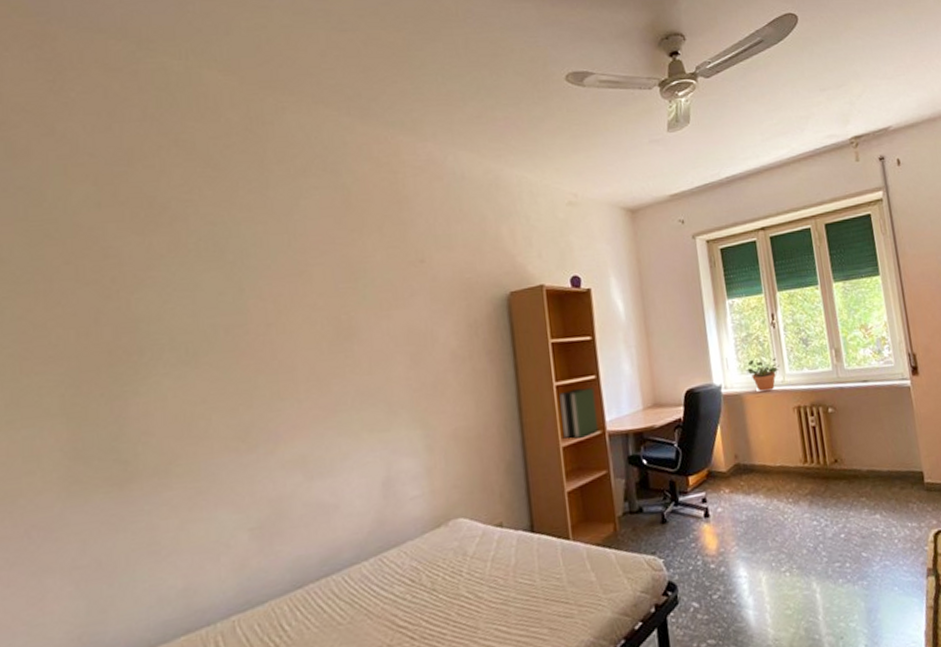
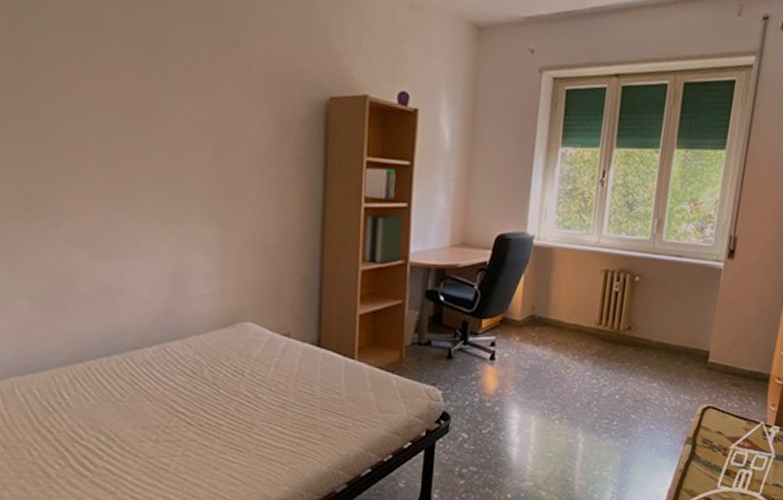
books: none [551,345,582,377] -> present [364,167,396,199]
potted plant: present [747,357,780,392] -> none [564,214,599,250]

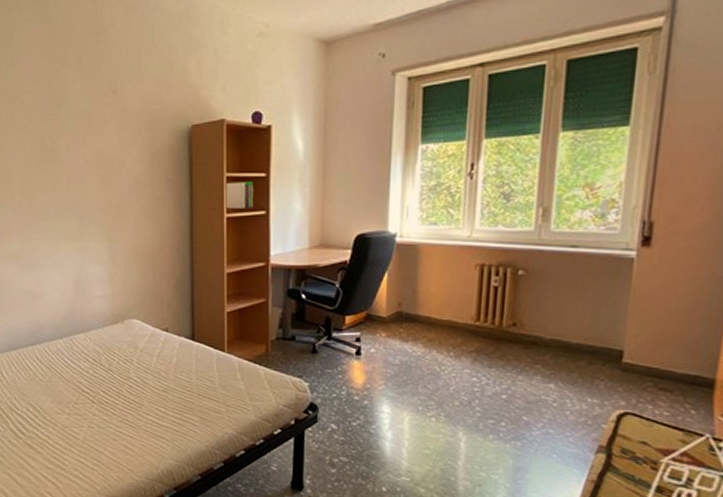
binder: present [364,213,404,264] -> none [227,221,263,267]

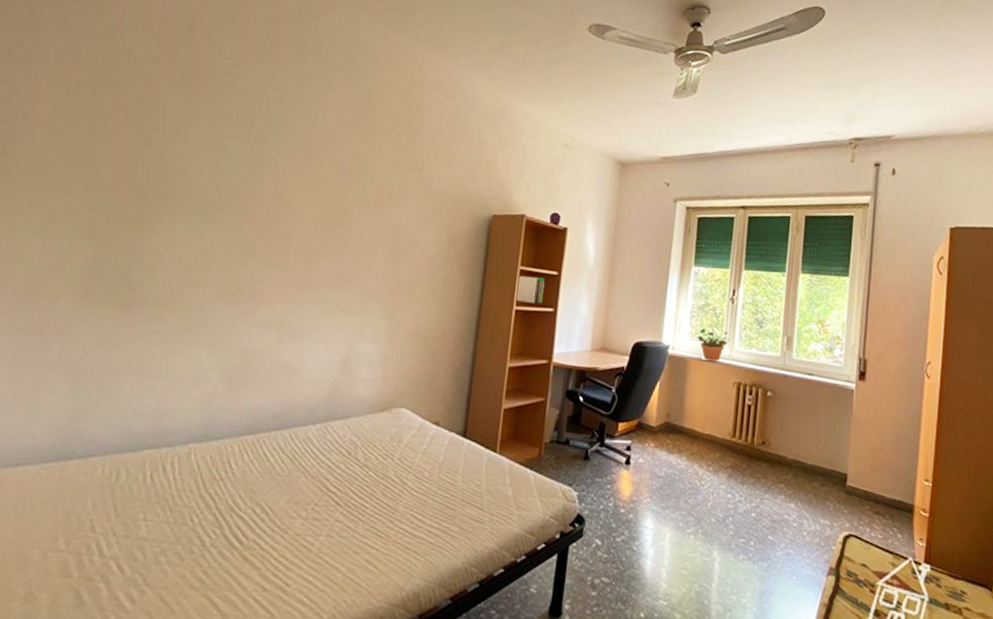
potted plant: none [429,210,470,245] -> present [697,328,731,362]

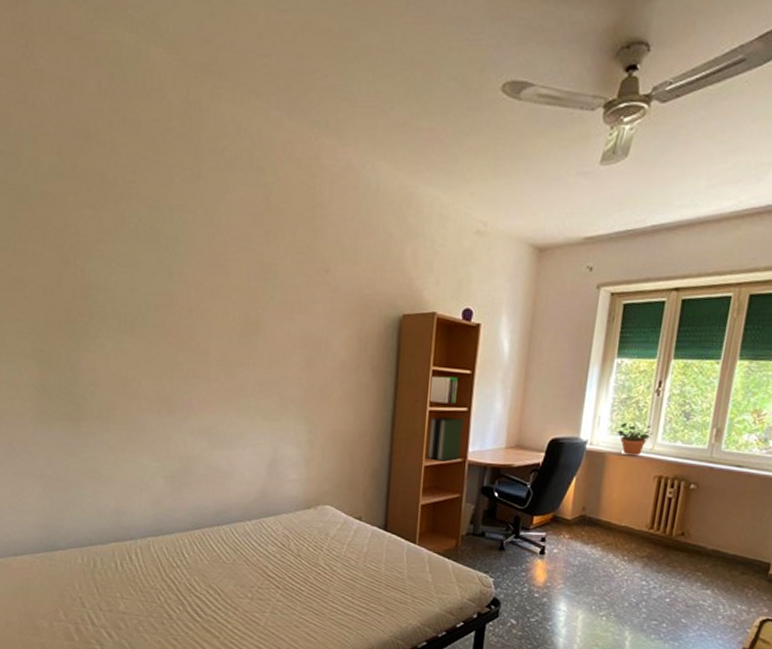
binder: none [512,316,550,363] -> present [427,416,464,462]

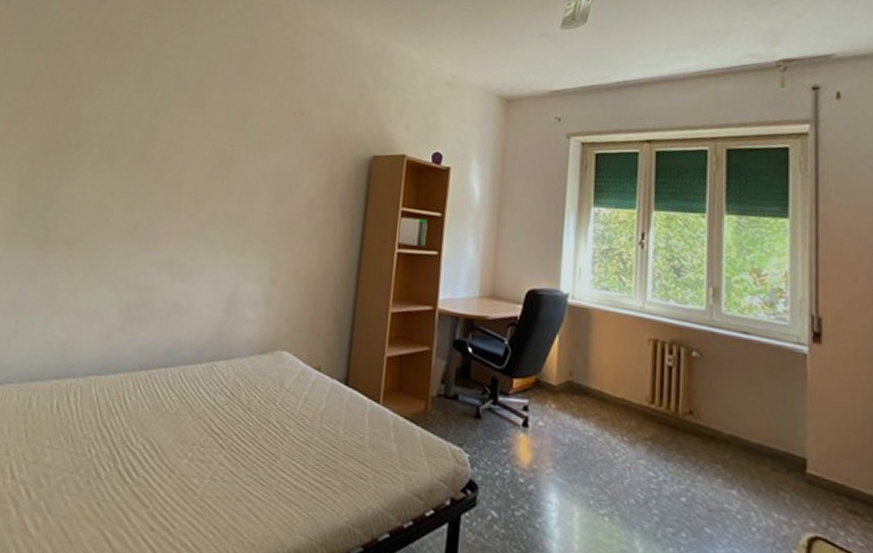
binder: present [427,416,464,462] -> none [394,259,434,309]
potted plant: present [617,422,654,456] -> none [601,275,642,315]

